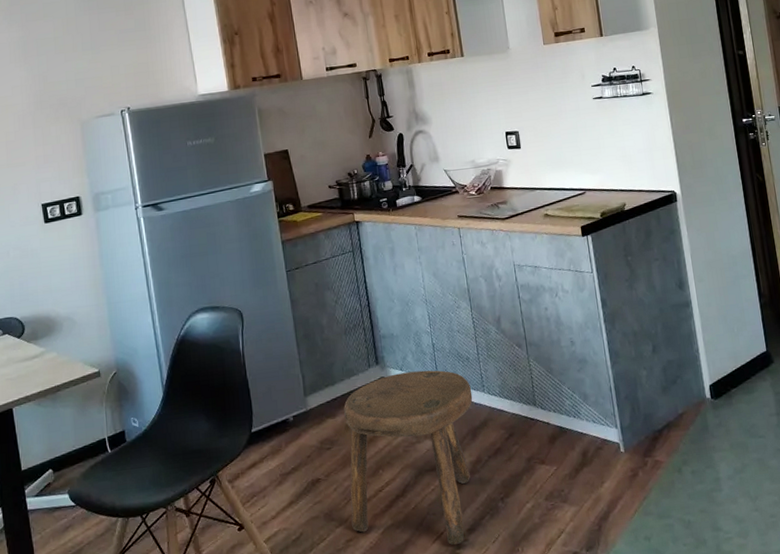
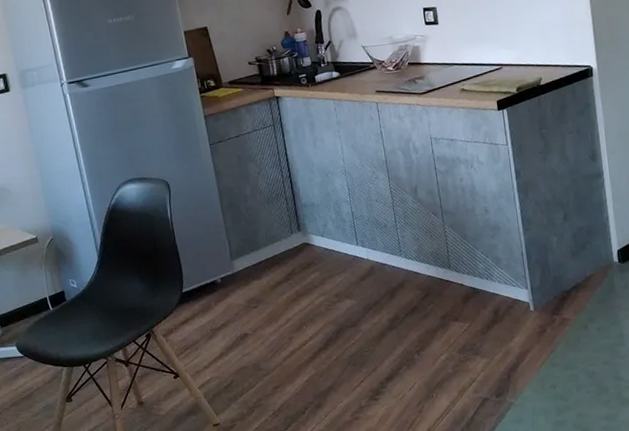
stool: present [344,370,473,546] -> none [268,236,391,392]

